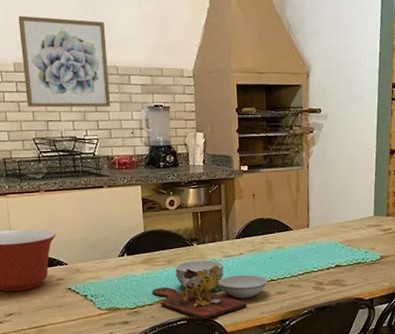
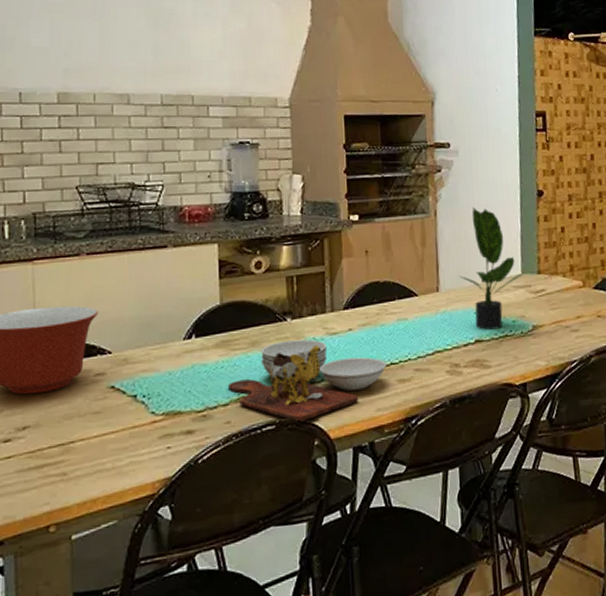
wall art: present [18,15,111,108] -> none [68,36,183,147]
potted plant: none [325,161,377,258] -> present [459,206,525,330]

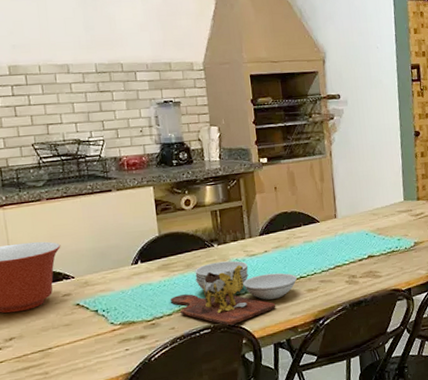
potted plant: present [459,206,525,330] -> none [353,147,407,248]

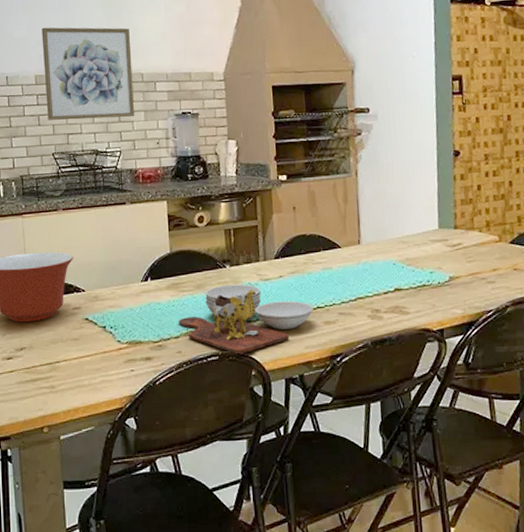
wall art: none [12,17,117,111] -> present [41,27,135,120]

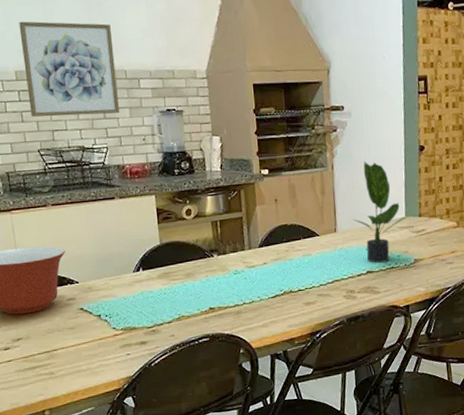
cutting board: present [179,284,313,353] -> none [171,271,295,334]
potted plant: none [379,166,442,280] -> present [353,161,408,263]

